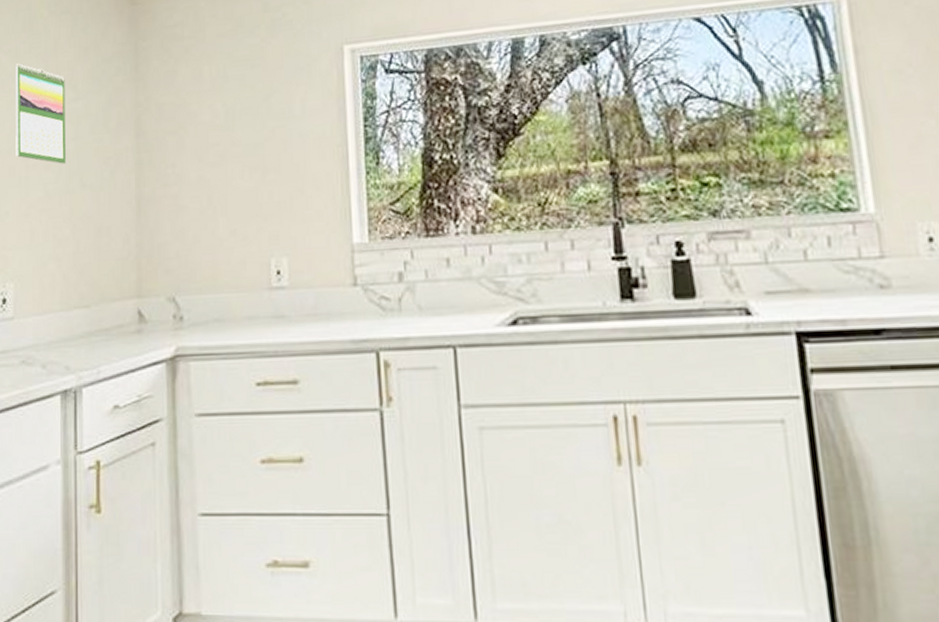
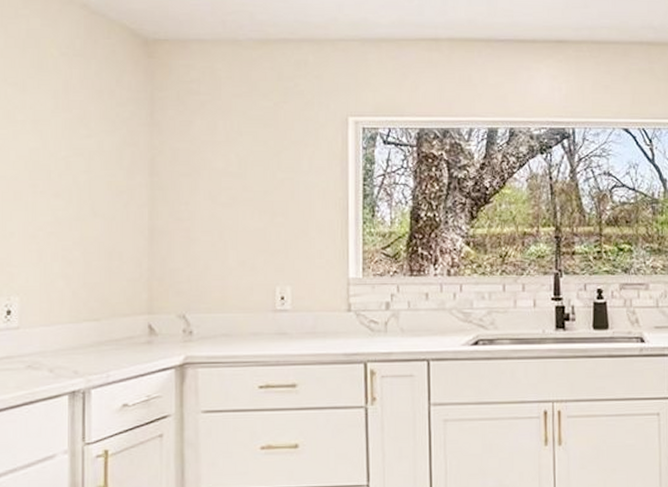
calendar: present [15,63,66,164] -> none [22,97,77,193]

